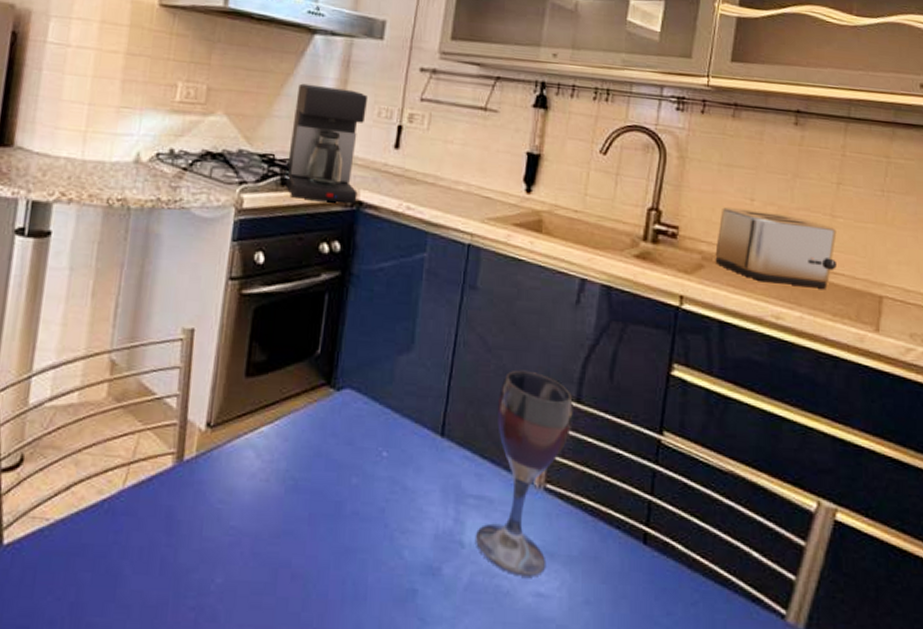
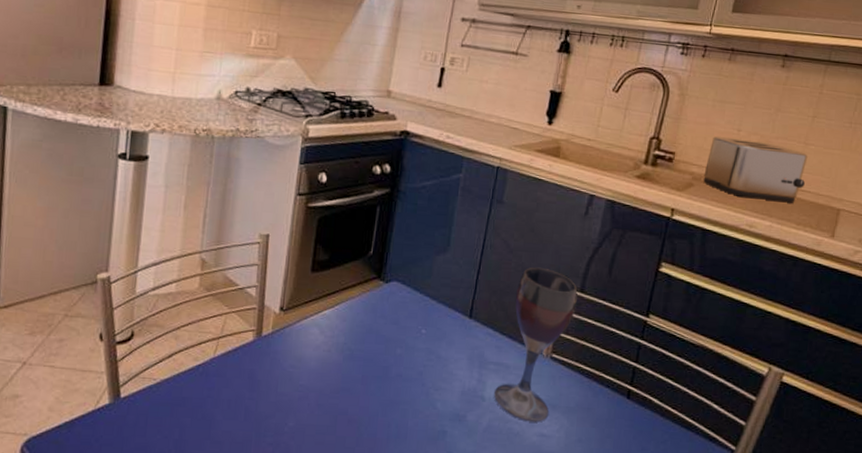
coffee maker: present [284,83,369,205] -> none [344,31,416,134]

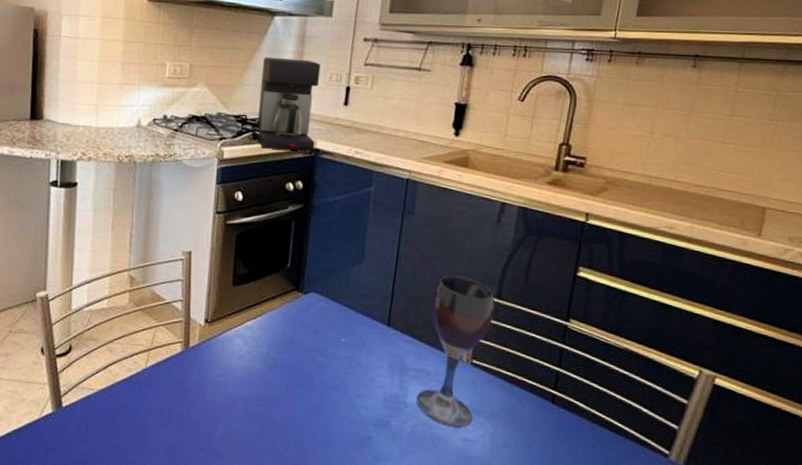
coffee maker: none [344,31,416,134] -> present [256,57,321,152]
toaster: present [703,136,808,203] -> none [617,139,727,203]

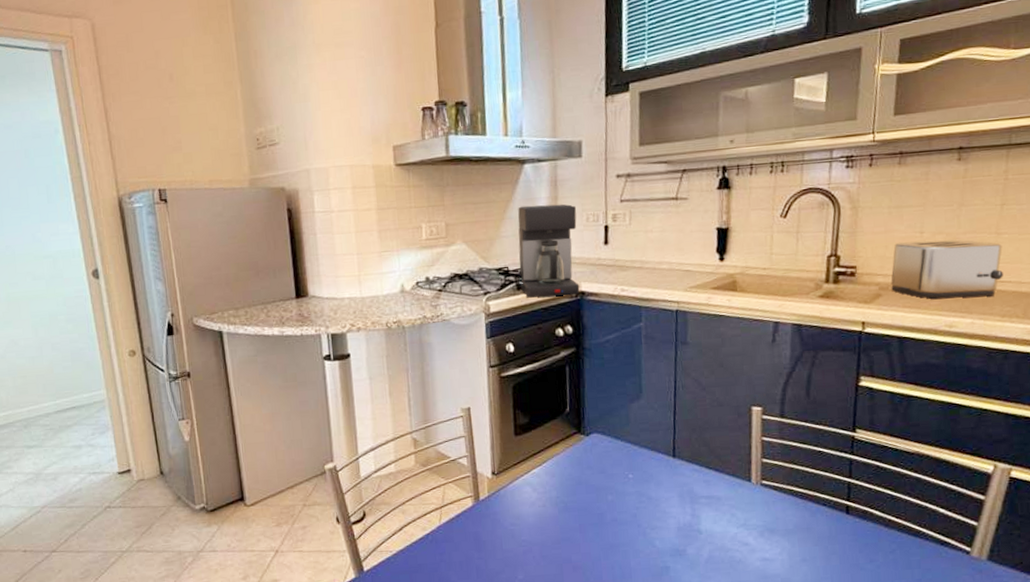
cup: present [416,275,495,428] -> none [709,399,779,549]
toaster: none [617,139,727,203] -> present [890,239,1003,299]

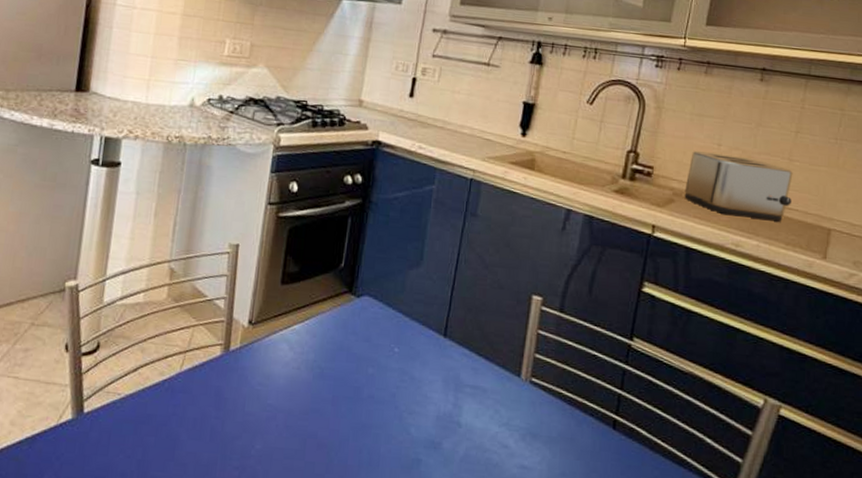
coffee maker: present [518,204,580,298] -> none [315,41,388,144]

